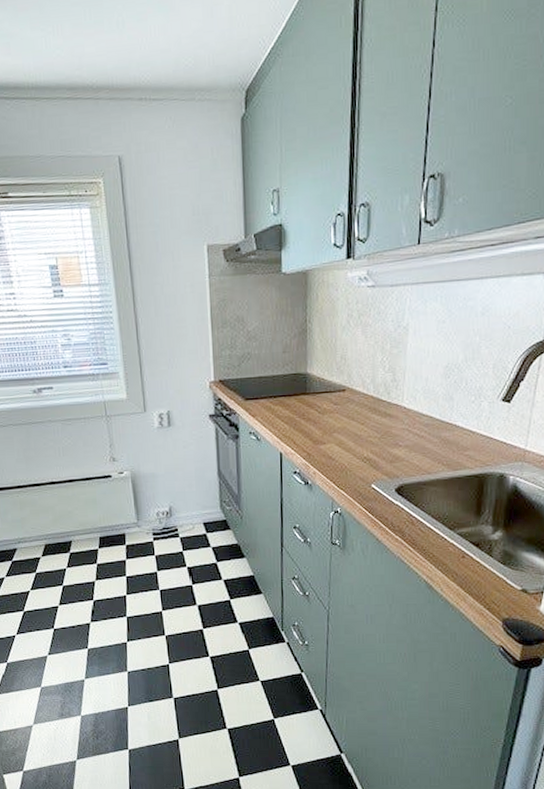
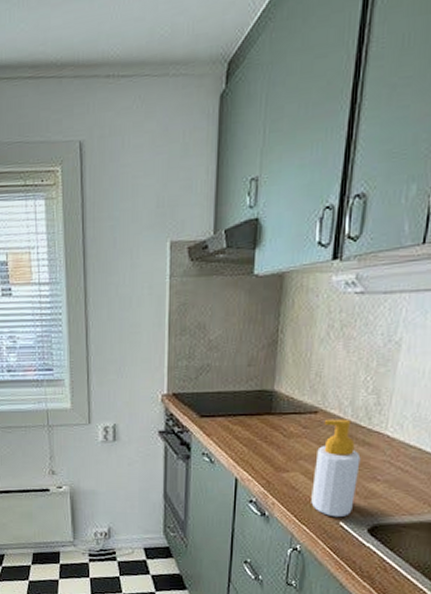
soap bottle: none [346,395,384,481] -> present [311,419,361,518]

